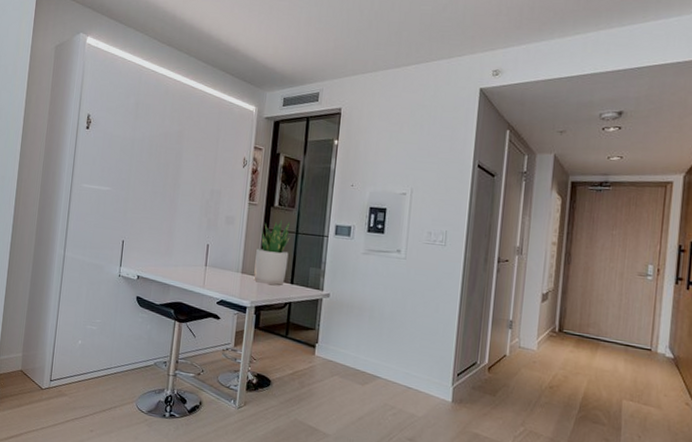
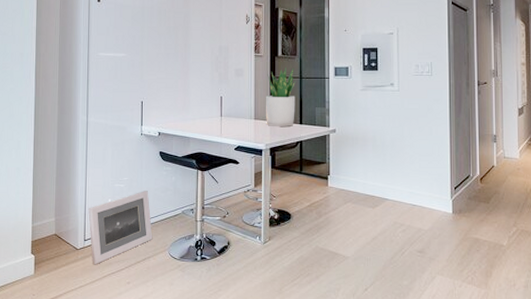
picture frame: none [56,336,121,408] -> present [88,191,153,265]

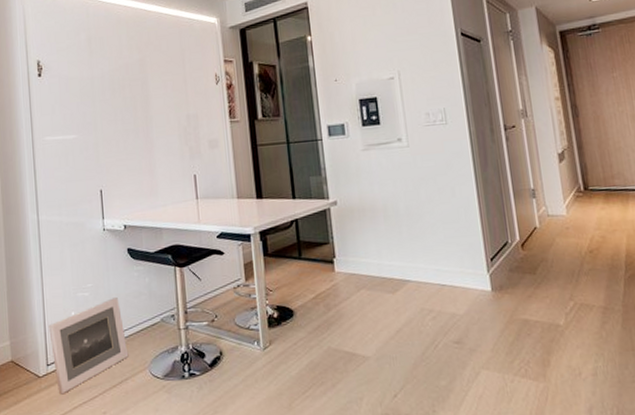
planter: present [266,67,296,128] -> none [247,131,286,206]

